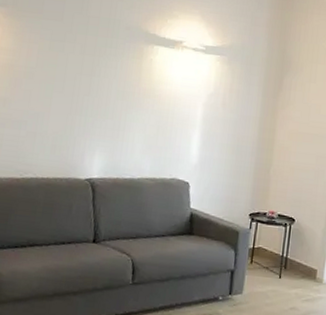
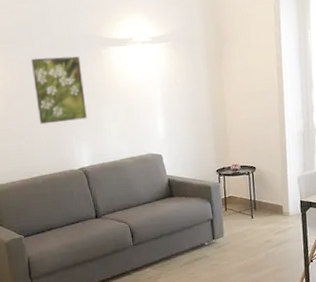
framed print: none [49,37,117,122] -> present [30,56,88,125]

